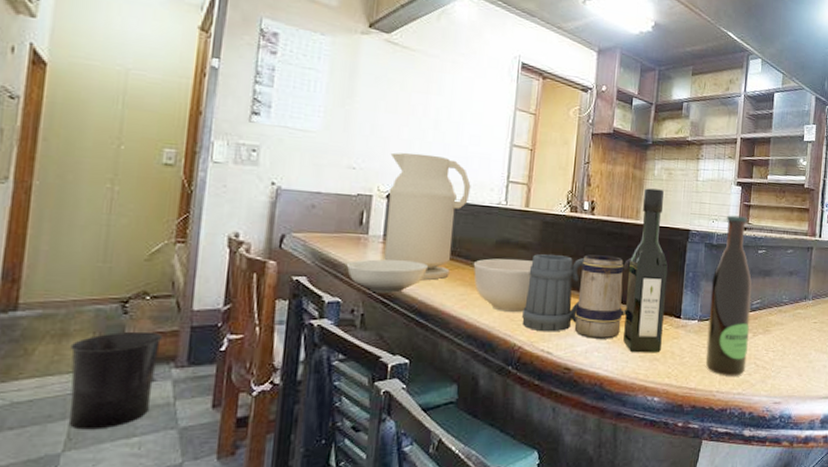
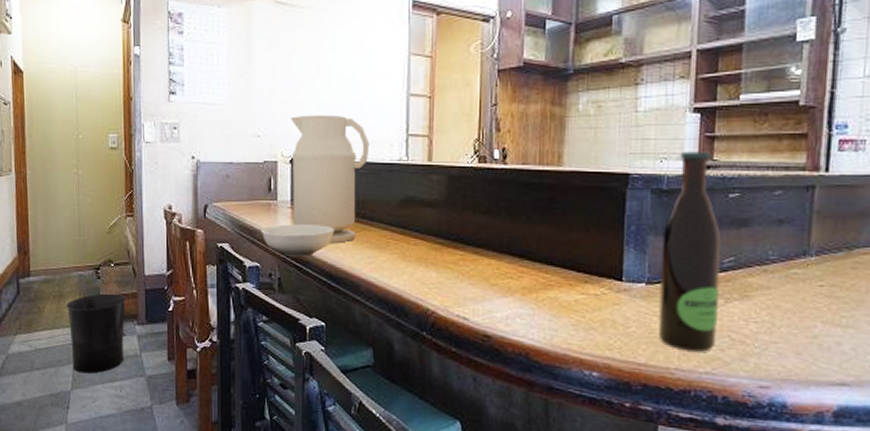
bowl: present [473,258,533,312] -> none [378,219,440,275]
beer mug: present [522,254,585,332] -> none [433,212,499,296]
beer mug: present [574,254,631,339] -> none [491,210,555,305]
bottle: present [623,188,668,353] -> none [550,127,602,322]

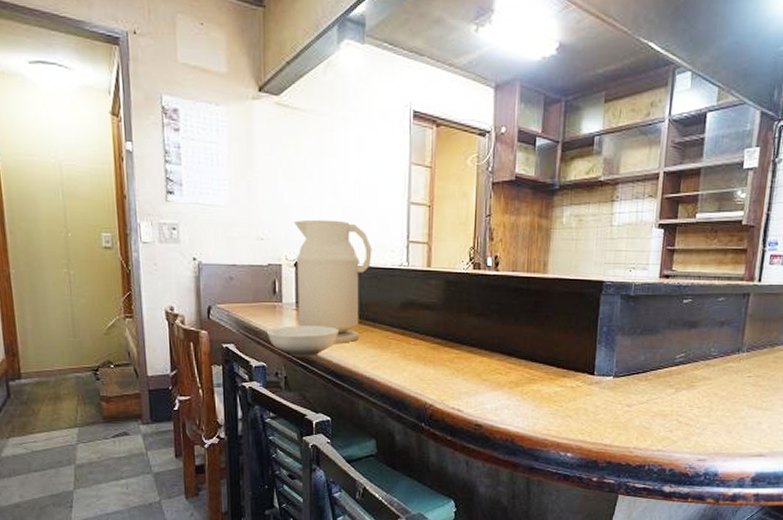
waste bin: present [66,293,127,374] -> none [63,394,129,473]
bottle: present [658,151,722,352] -> none [621,262,676,433]

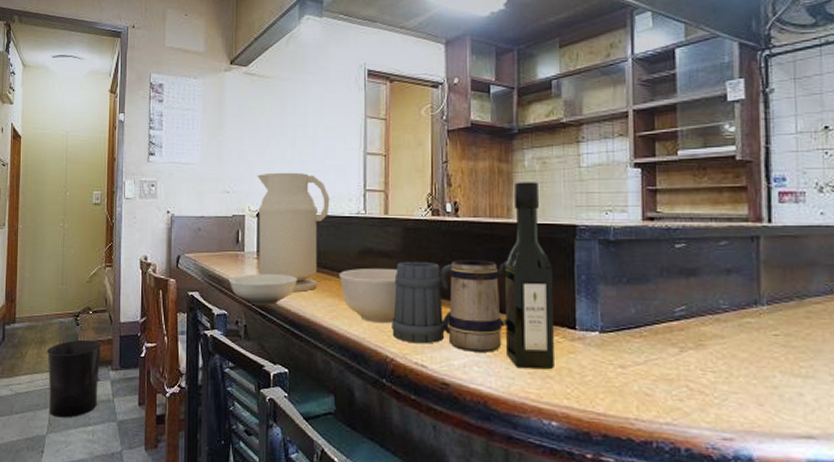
waste bin: none [63,394,129,473] -> present [46,339,102,418]
bowl: none [381,320,438,372] -> present [339,269,397,323]
beer mug: none [431,314,491,391] -> present [392,262,453,344]
beer mug: none [483,312,540,397] -> present [448,260,508,353]
bottle: none [534,238,579,410] -> present [505,182,554,370]

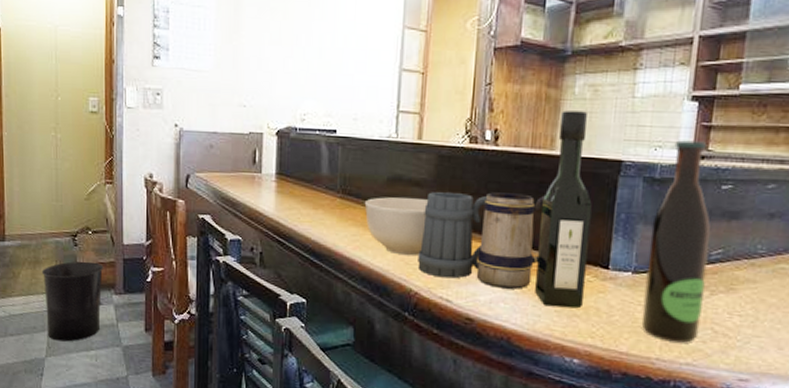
bowl: present [228,274,298,306] -> none [243,198,320,233]
water jug: present [256,172,330,292] -> none [277,86,359,219]
bottle: none [612,204,675,402] -> present [641,140,712,343]

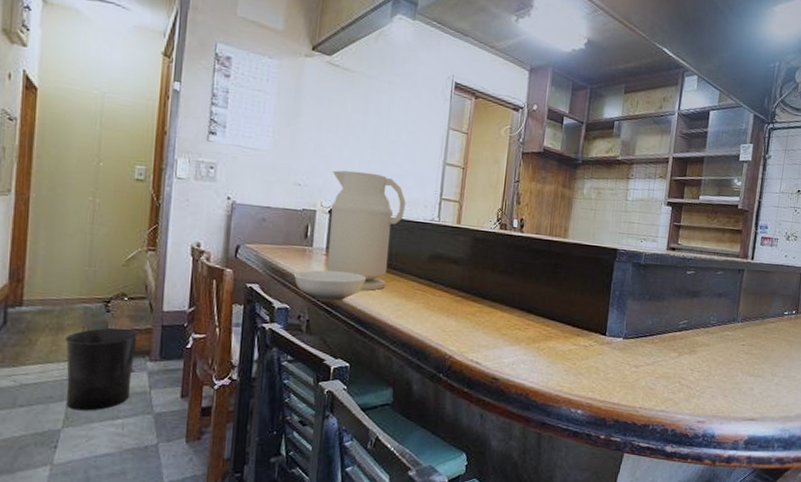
bowl: none [243,198,320,233] -> present [293,270,367,302]
water jug: none [277,86,359,219] -> present [327,170,406,291]
bowl: present [364,197,428,255] -> none [407,272,463,324]
beer mug: present [418,192,488,279] -> none [453,269,514,344]
beer mug: present [476,192,545,289] -> none [502,271,559,353]
bottle: present [535,111,592,309] -> none [549,207,595,368]
bottle: present [641,140,712,343] -> none [629,235,680,394]

